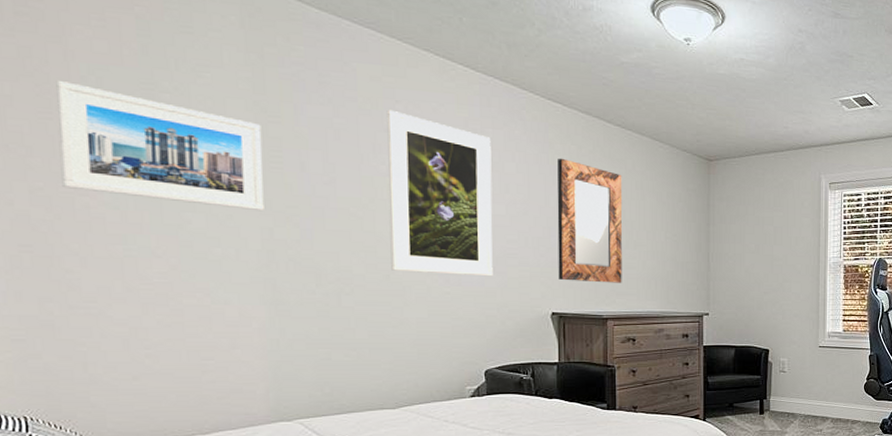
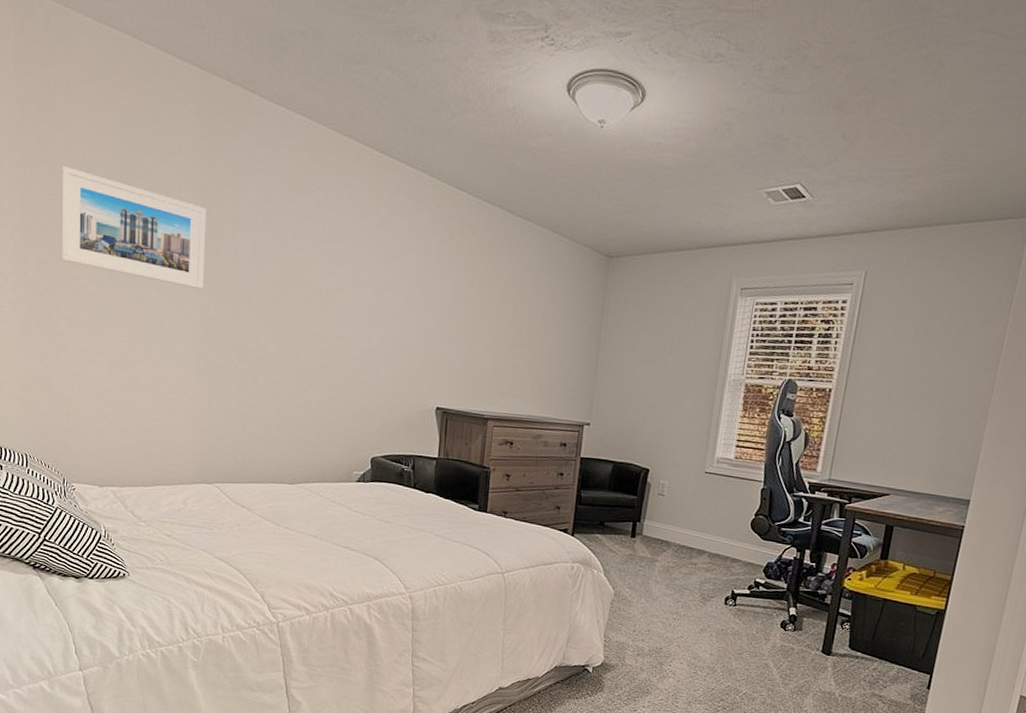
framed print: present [386,109,493,277] -> none [300,195,397,366]
home mirror: present [557,158,623,283] -> none [446,249,518,383]

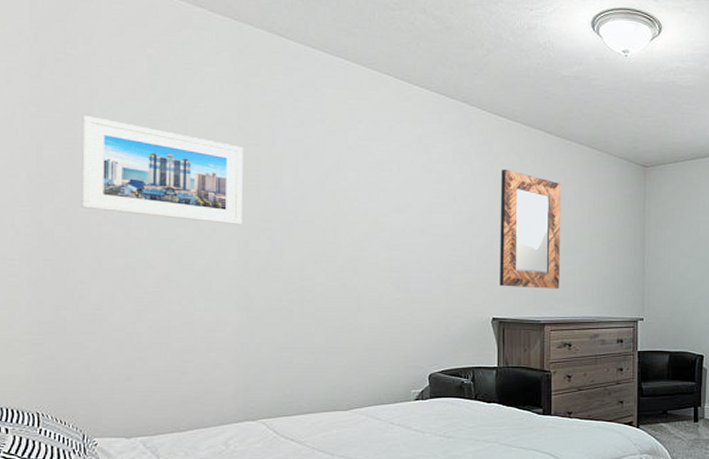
home mirror: none [446,249,518,383] -> present [499,169,562,289]

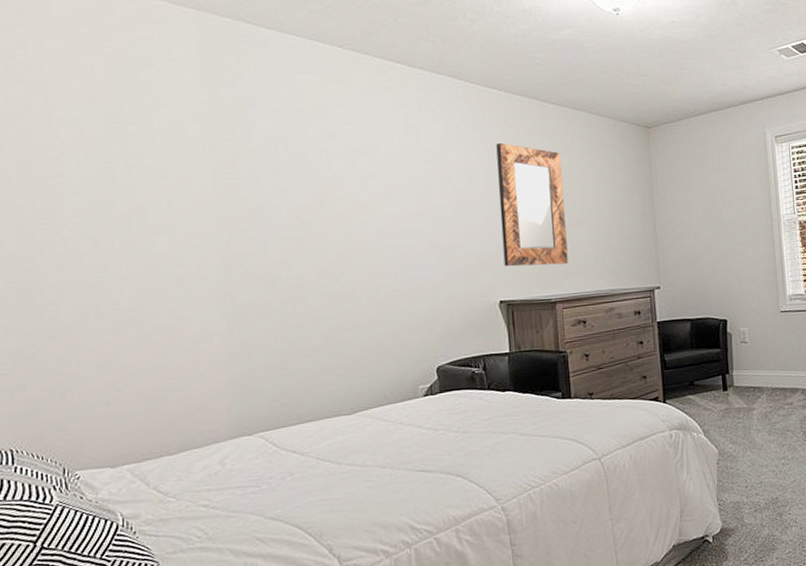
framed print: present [81,116,244,226] -> none [38,125,222,228]

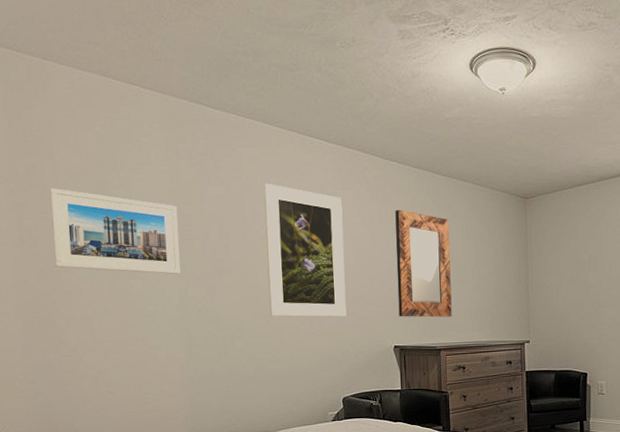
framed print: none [38,125,222,228] -> present [49,188,181,275]
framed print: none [331,115,440,273] -> present [263,183,347,317]

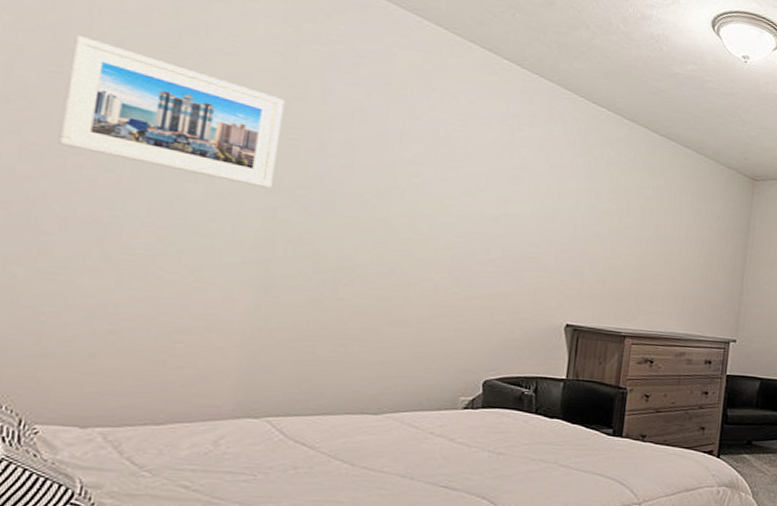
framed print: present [263,183,347,317] -> none [398,97,527,280]
home mirror: present [395,209,452,318] -> none [578,163,661,300]

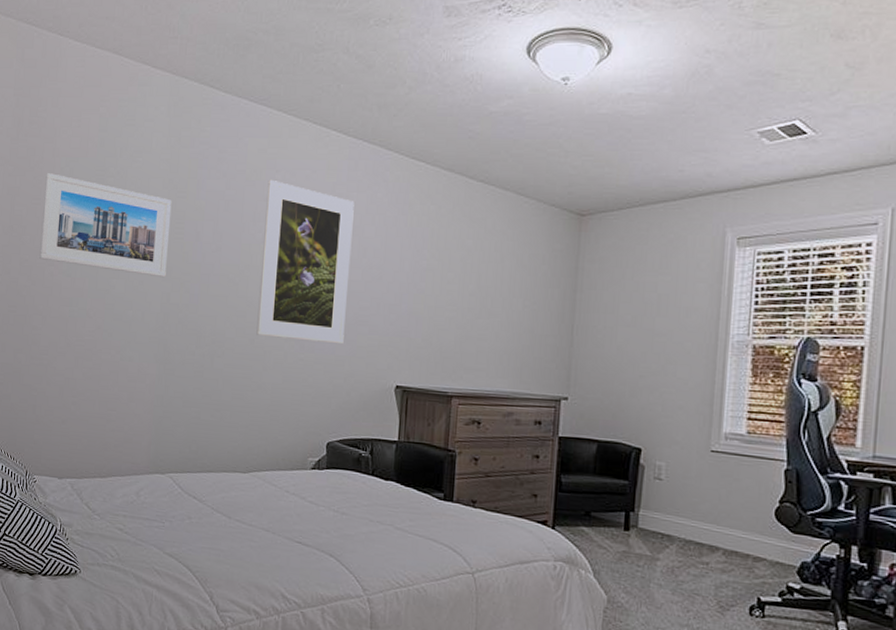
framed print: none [398,97,527,280] -> present [256,179,355,345]

